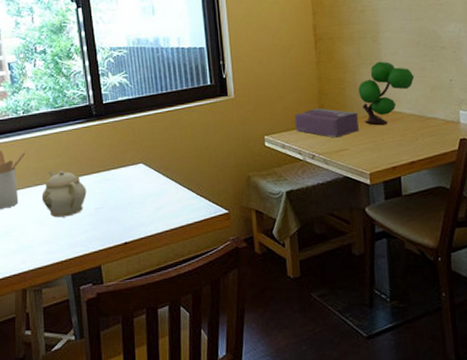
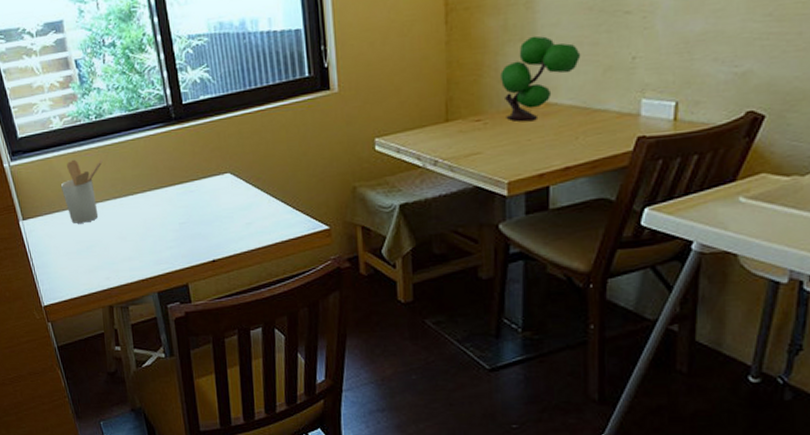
teapot: present [41,170,87,218] -> none [121,181,169,233]
tissue box: present [294,108,359,138] -> none [414,101,499,139]

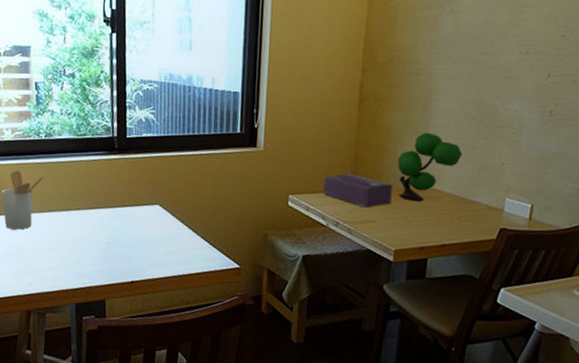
tissue box: none [414,101,499,139] -> present [323,173,393,208]

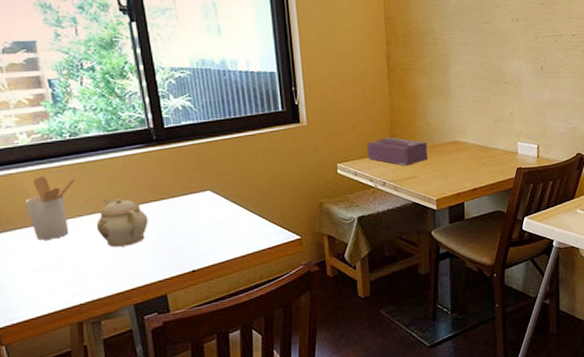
teapot: none [54,199,100,247] -> present [96,197,148,248]
plant: present [397,132,463,202] -> none [428,93,480,155]

